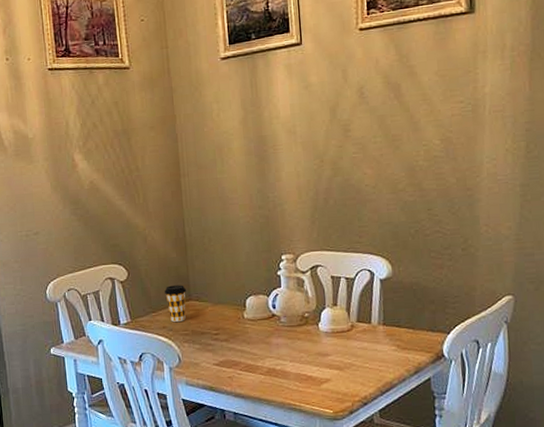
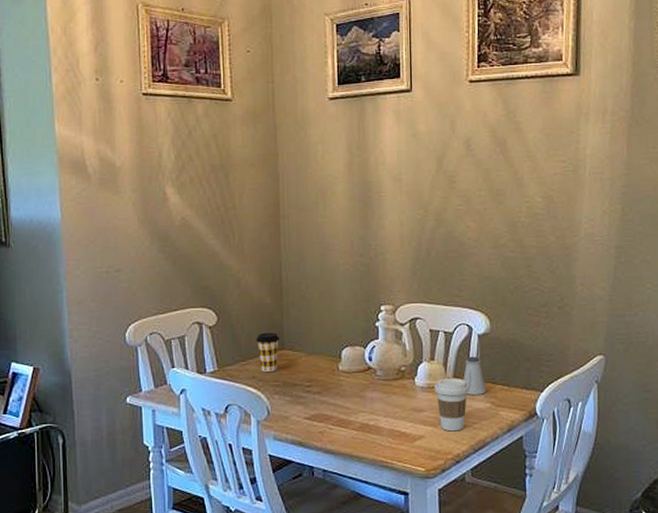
coffee cup: none [338,322,374,375] -> present [434,378,469,432]
saltshaker: none [367,301,391,339] -> present [463,356,487,395]

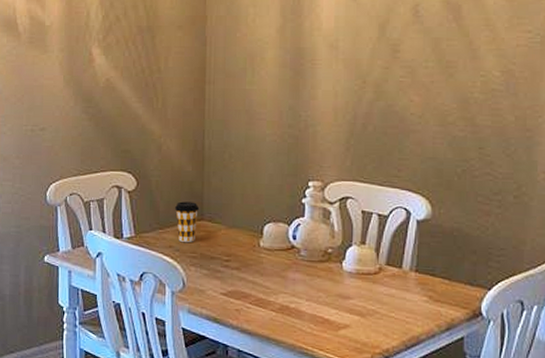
coffee cup: present [434,378,469,432] -> none [363,265,404,324]
saltshaker: present [463,356,487,395] -> none [397,243,424,287]

